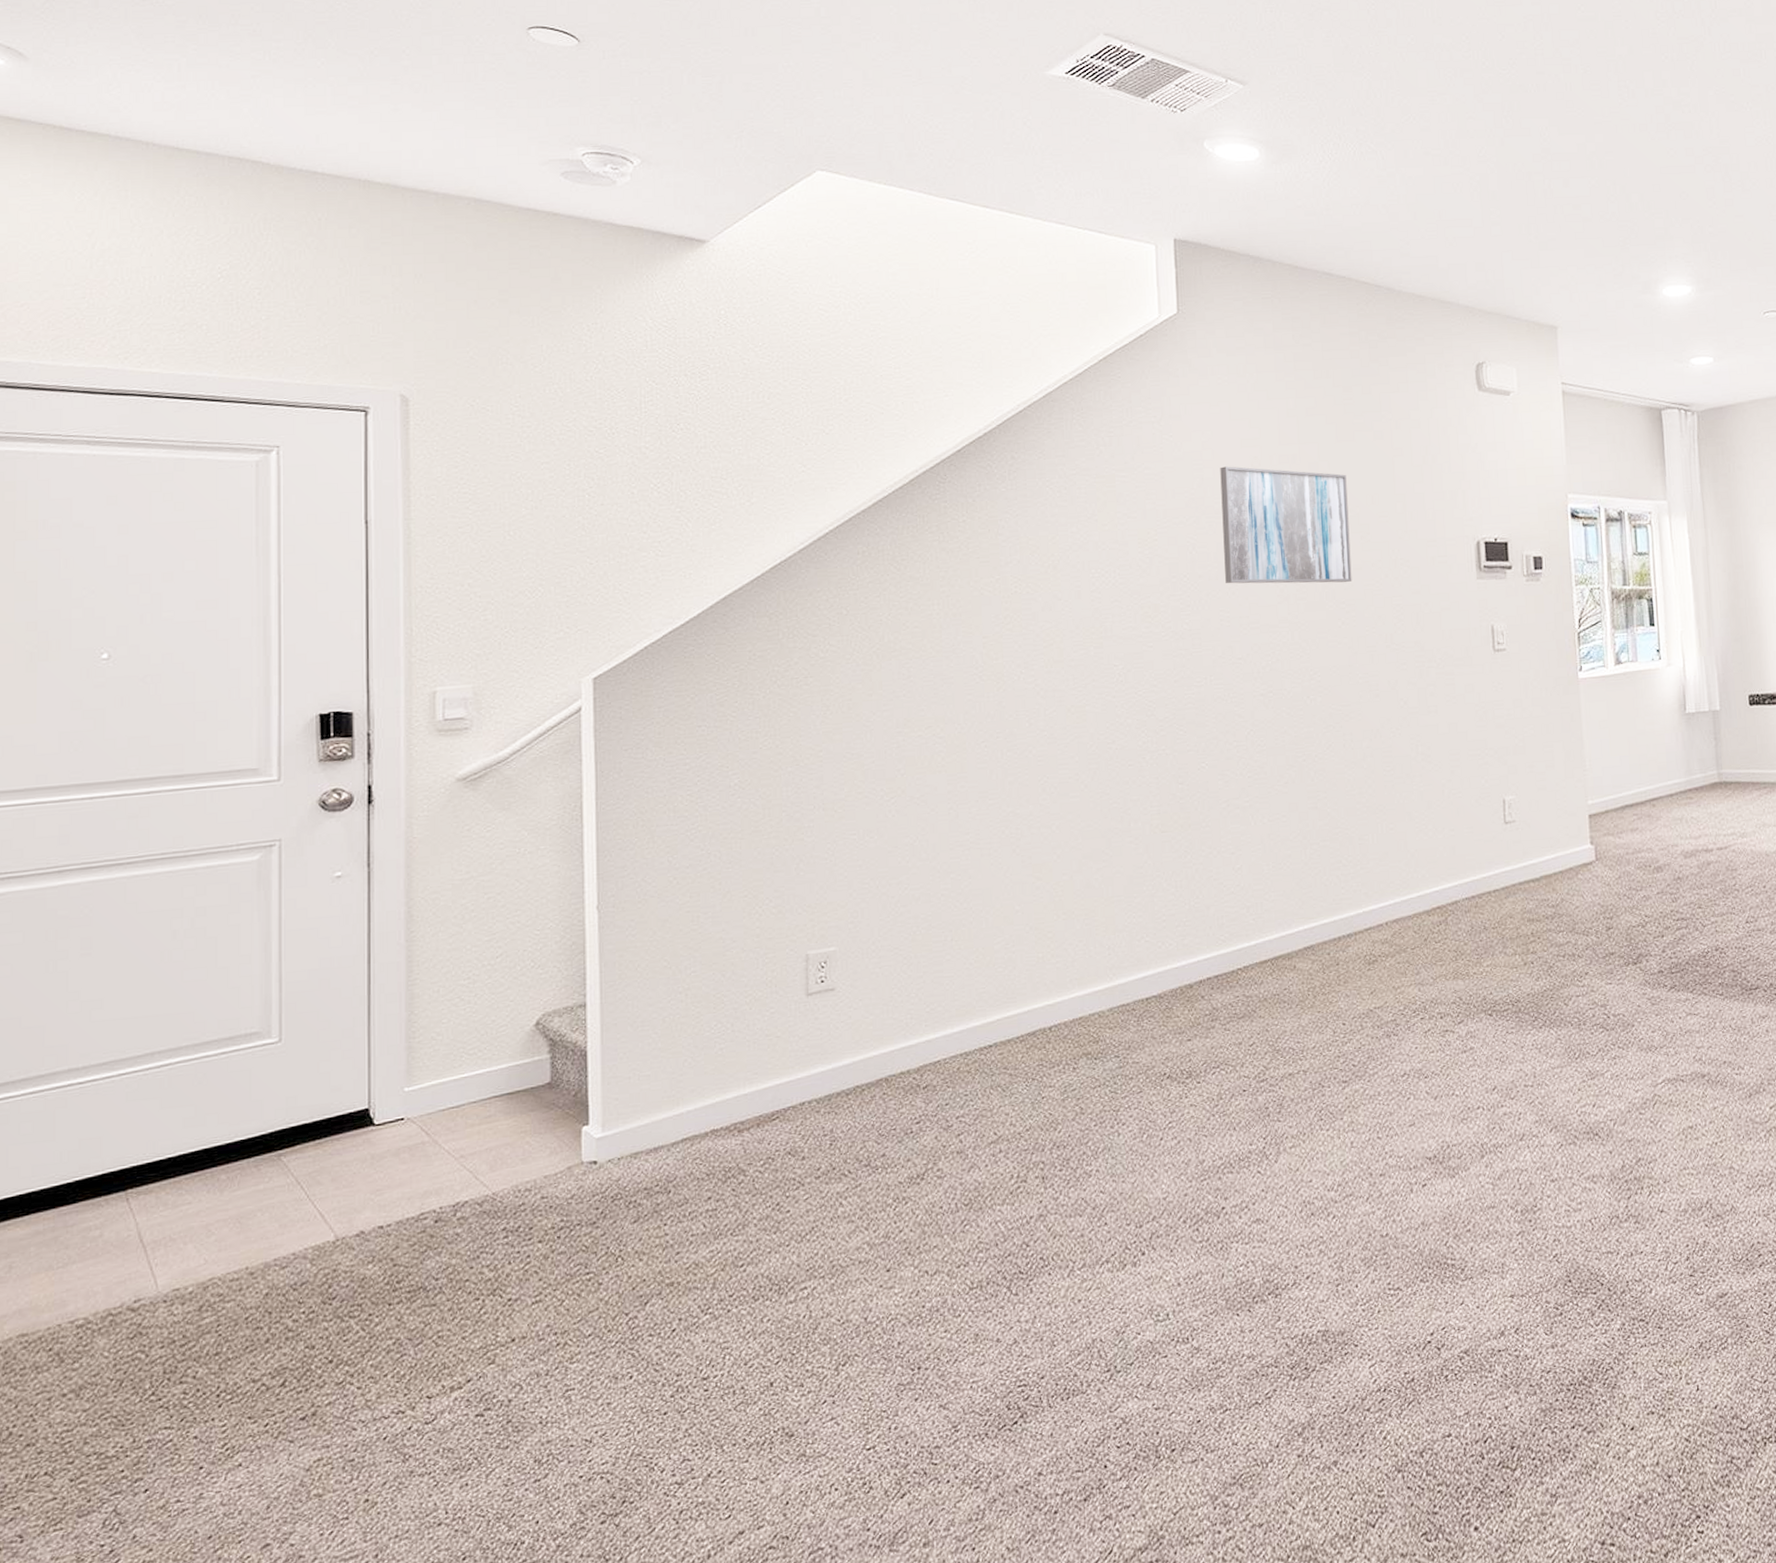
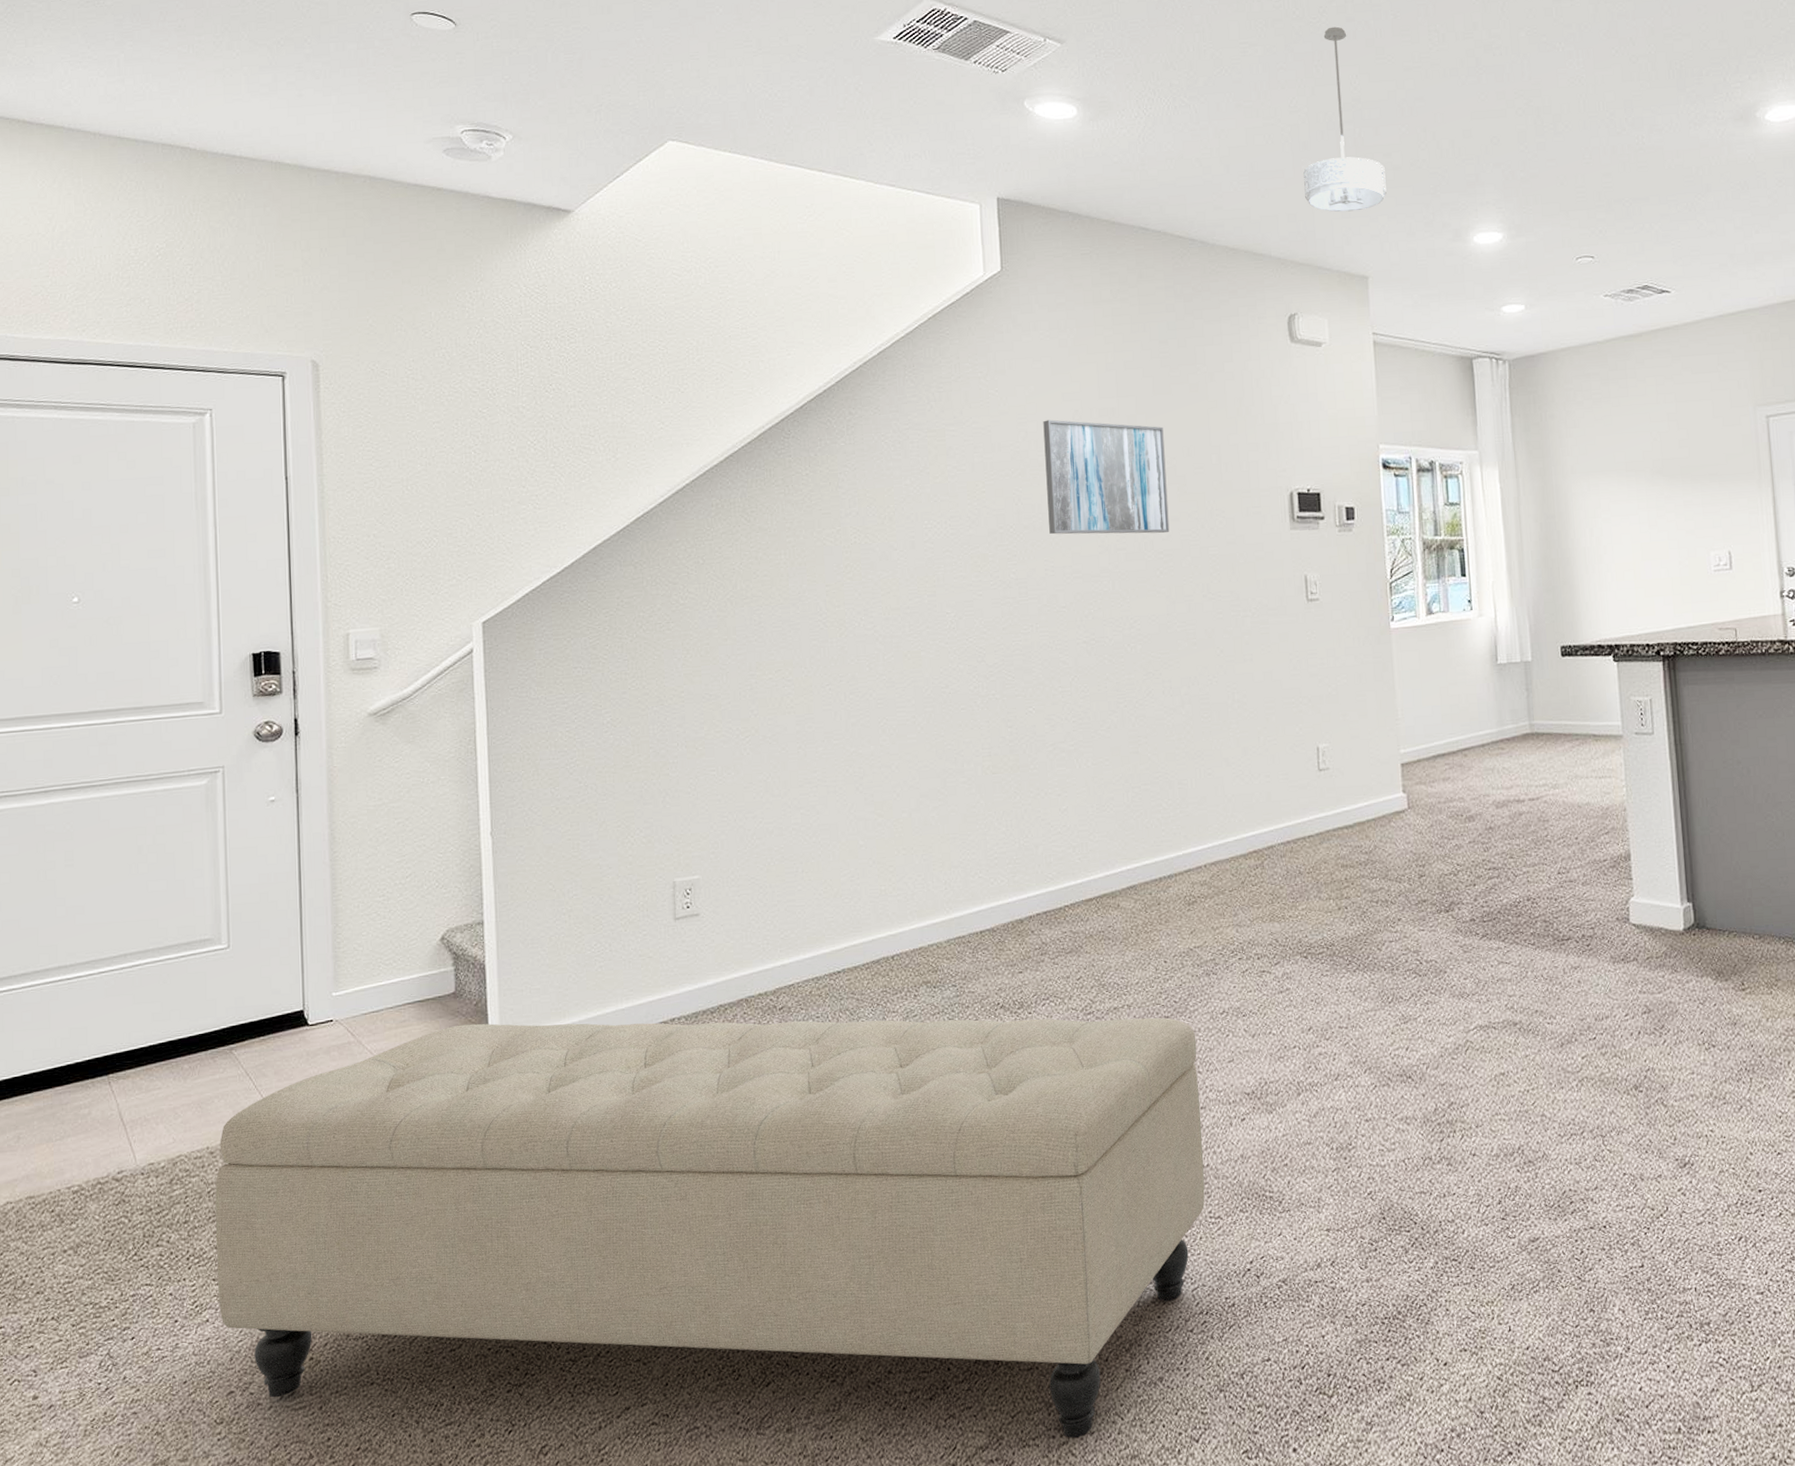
bench: none [253,1082,1384,1549] -> present [215,1017,1205,1439]
ceiling light fixture: none [1492,78,1576,262] -> present [1303,26,1387,212]

